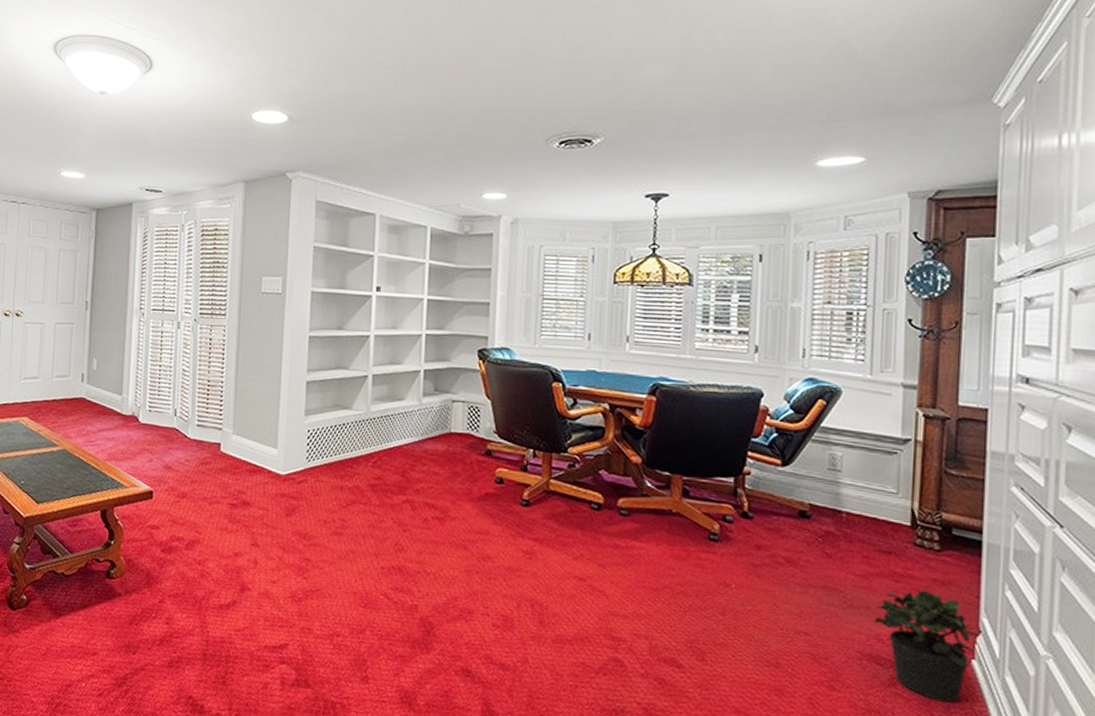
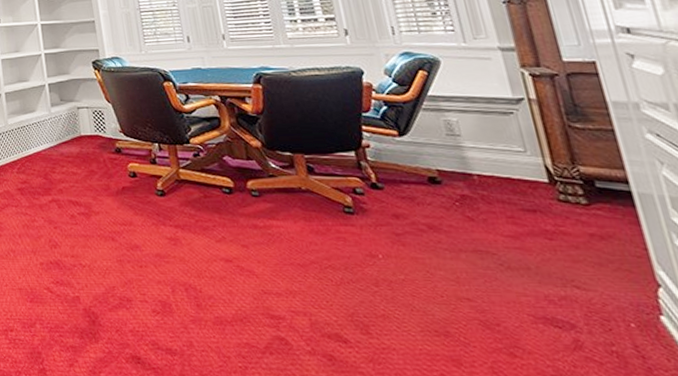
potted plant: present [874,589,982,703] -> none [538,246,663,364]

